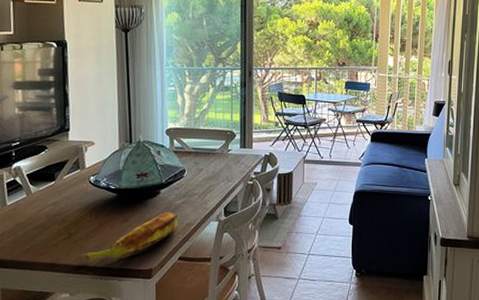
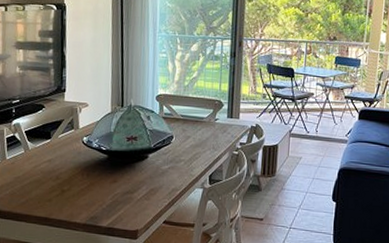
banana: present [78,211,178,260] -> none [70,175,164,217]

